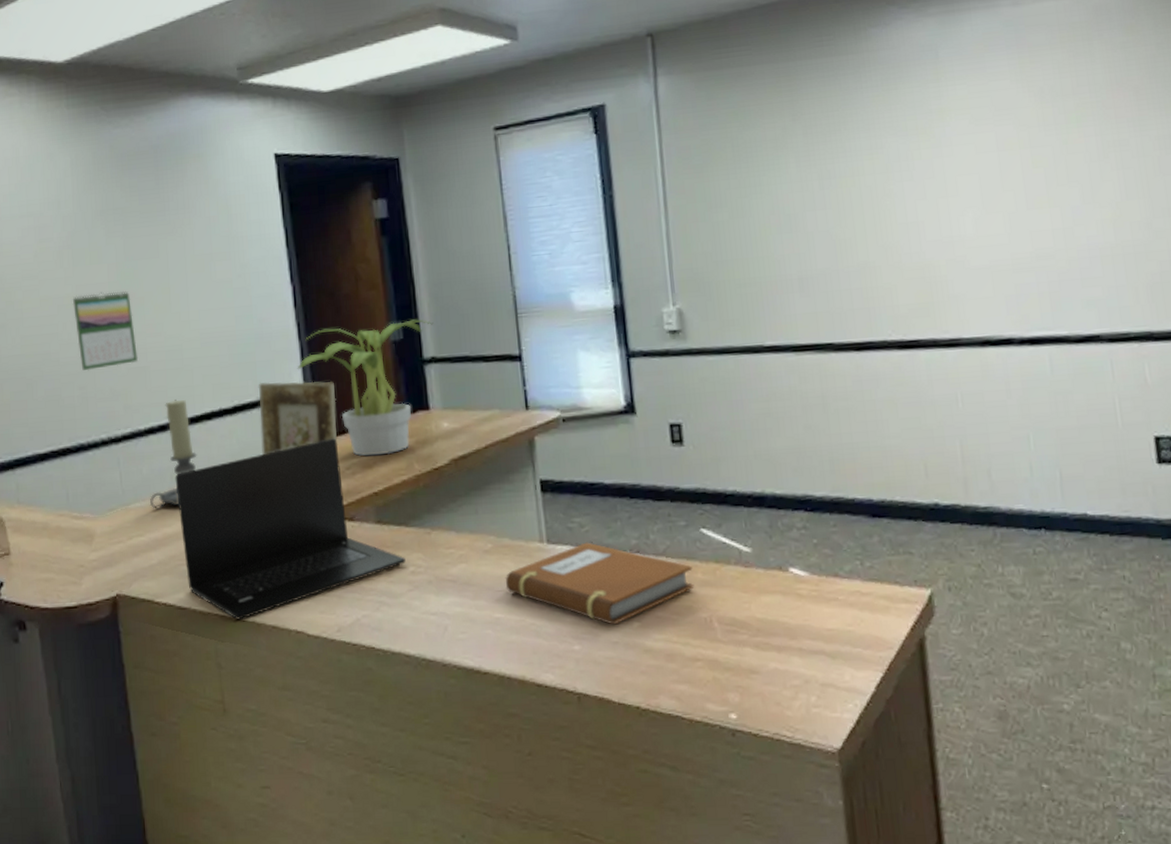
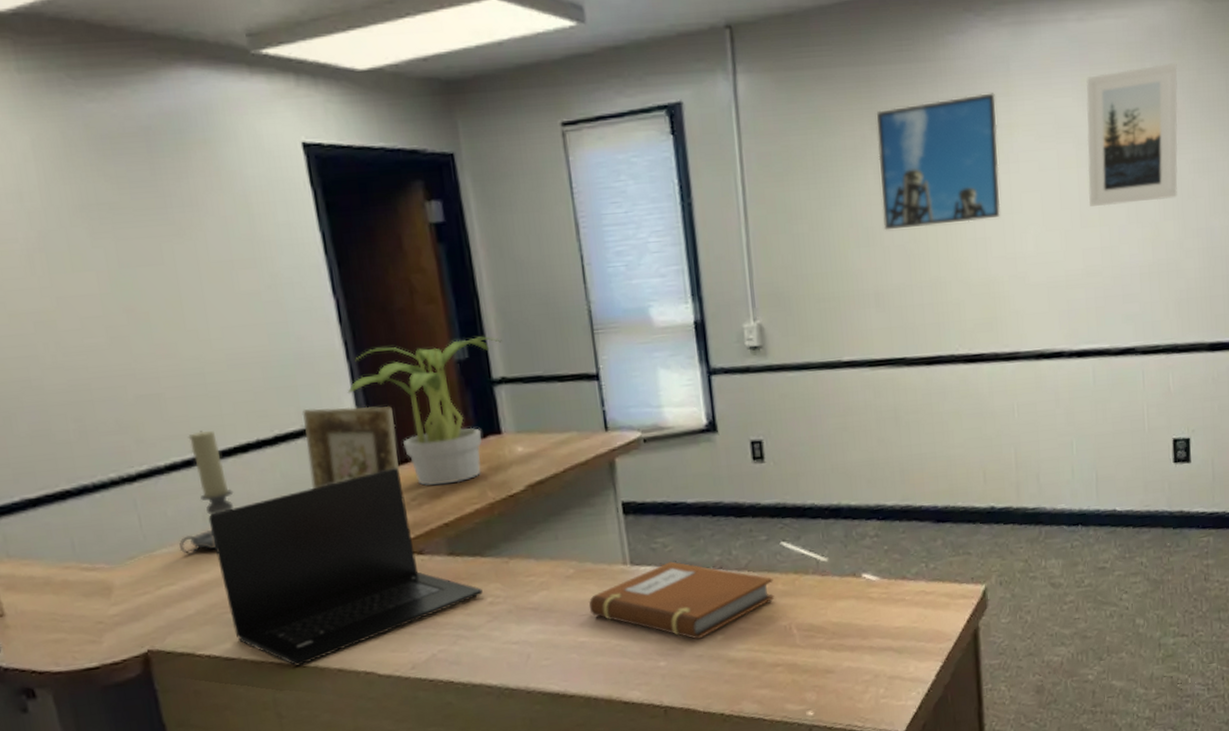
calendar: present [72,290,138,371] -> none [53,304,148,400]
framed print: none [797,80,934,217] -> present [876,93,1001,230]
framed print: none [1024,39,1141,188] -> present [1085,63,1178,207]

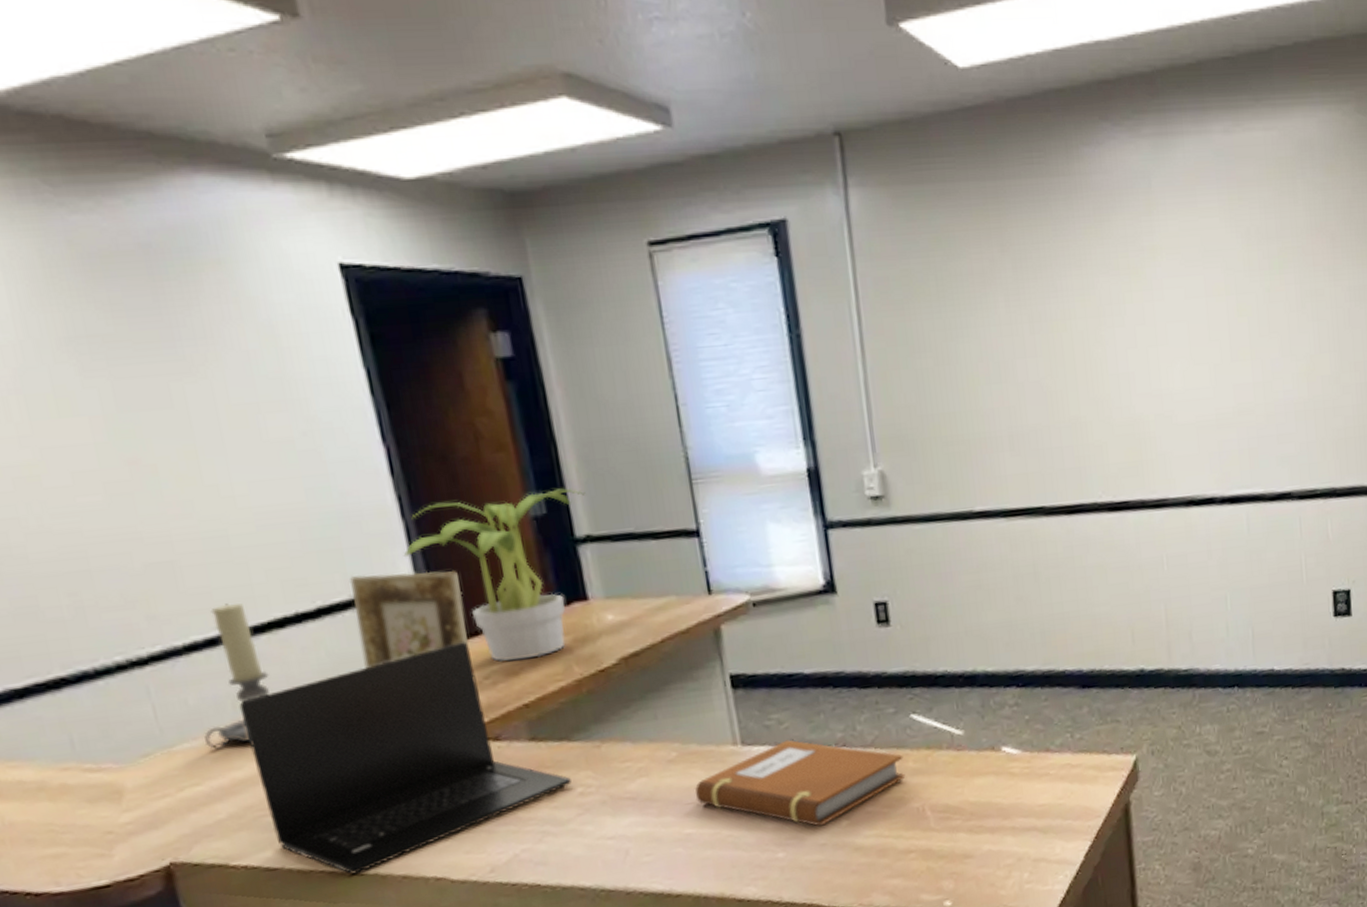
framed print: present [876,93,1001,230] -> none [1006,212,1144,365]
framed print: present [1085,63,1178,207] -> none [1233,181,1333,338]

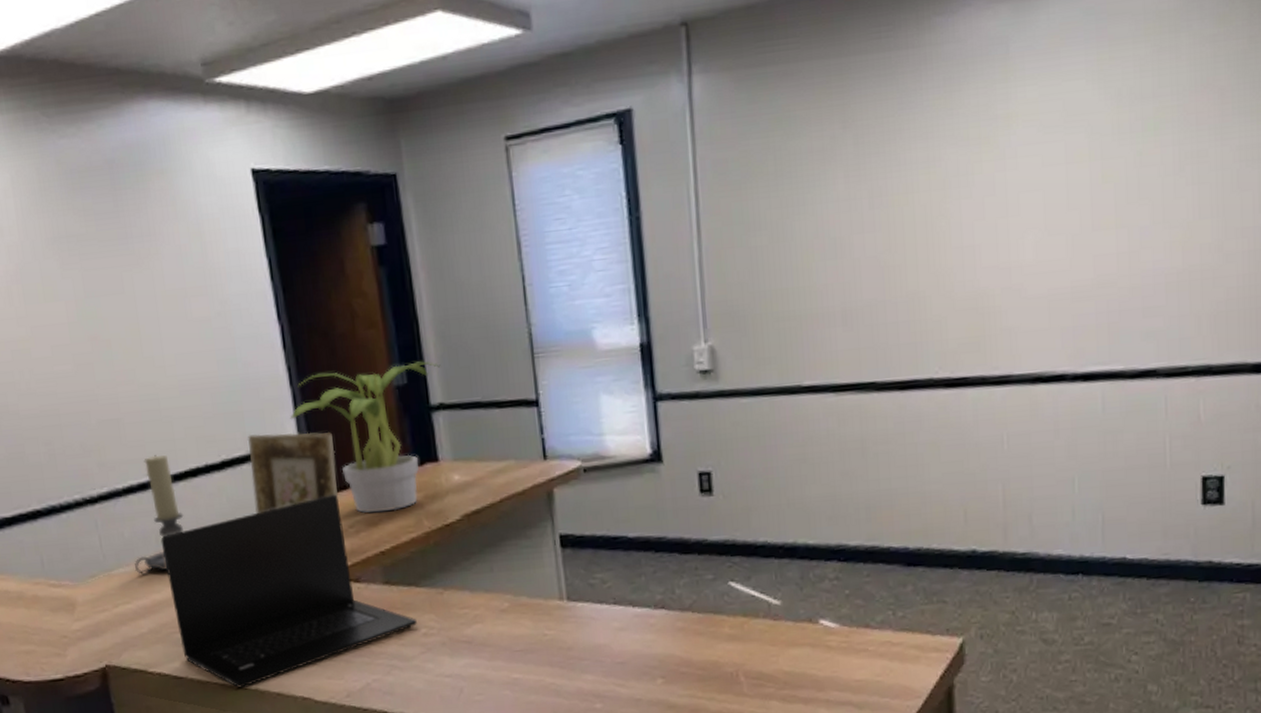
notebook: present [694,740,906,827] -> none [523,598,721,682]

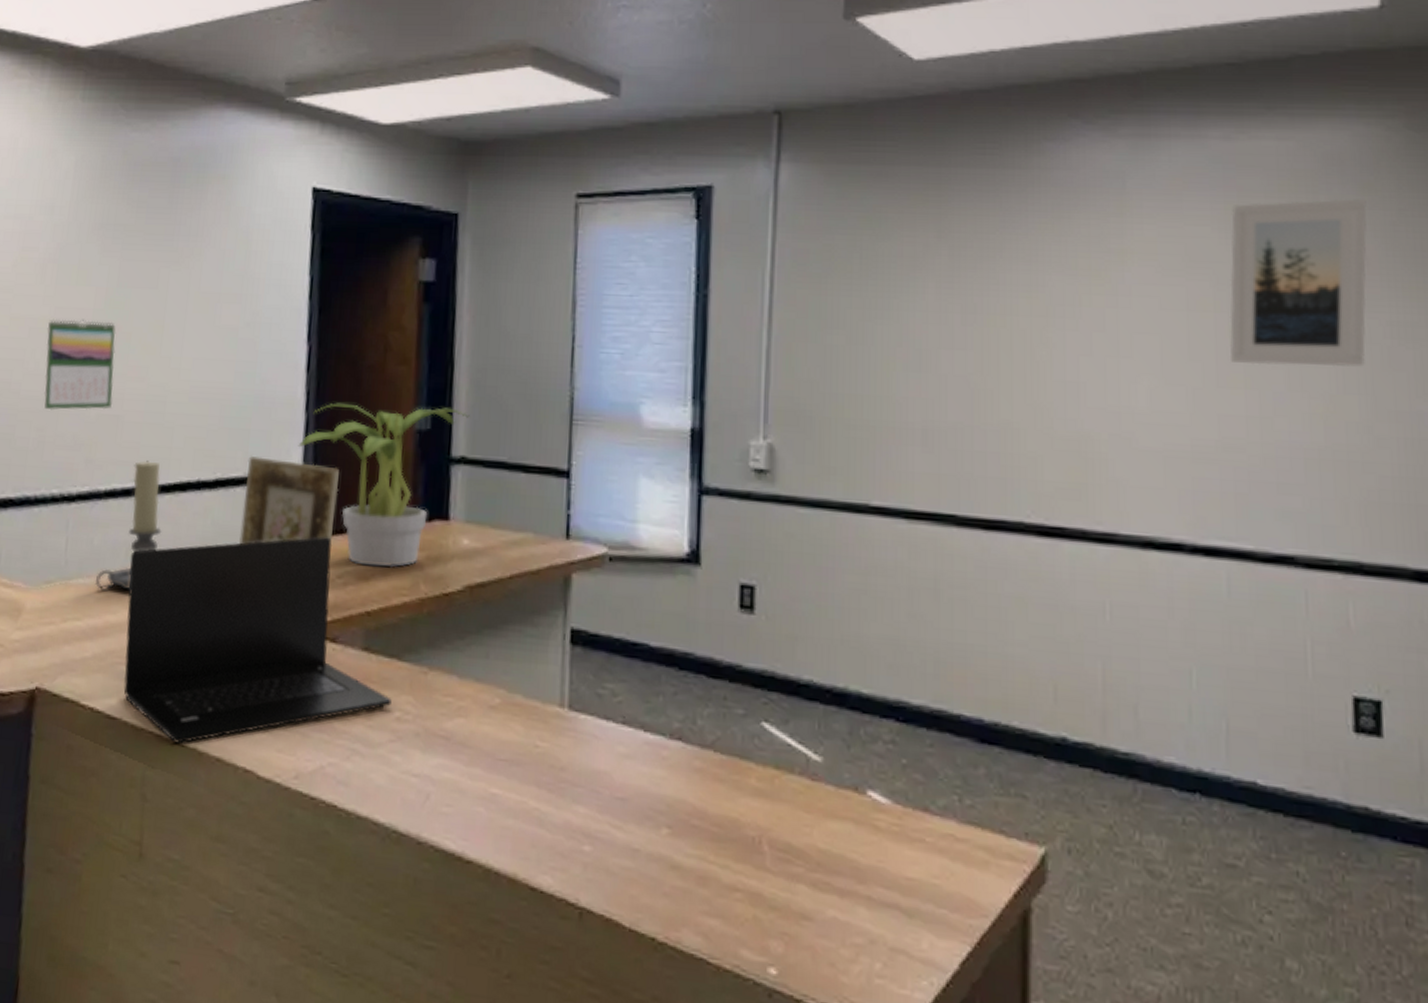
calendar: none [28,332,109,425] -> present [44,319,116,411]
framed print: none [1102,31,1222,206] -> present [1229,199,1367,367]

